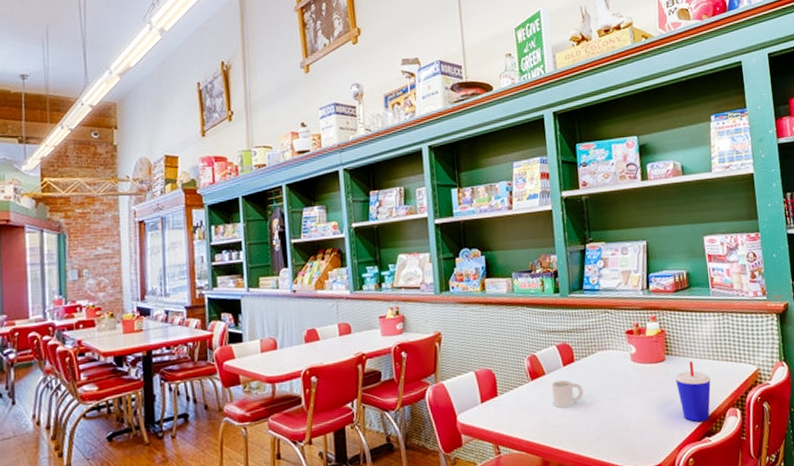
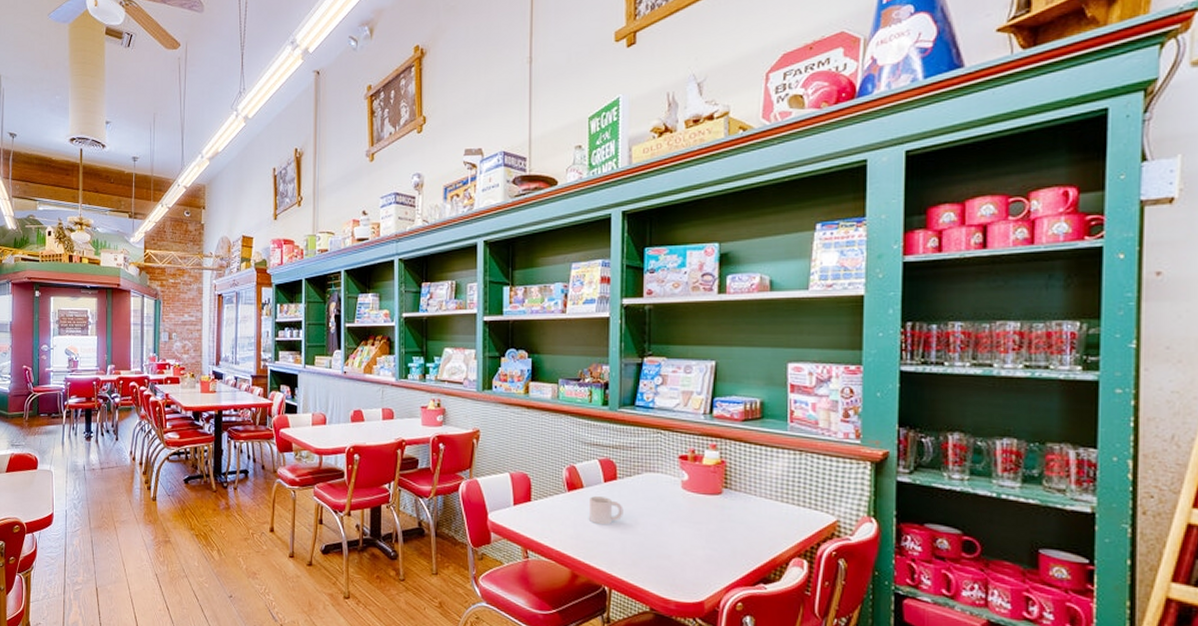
beverage cup: present [675,360,711,423] -> none [732,498,775,567]

